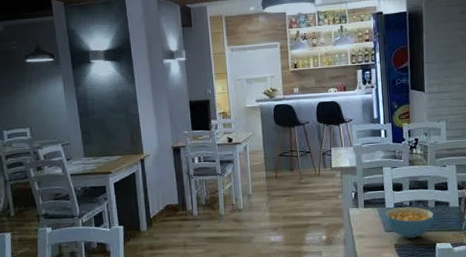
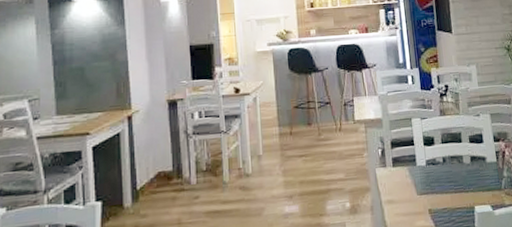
cereal bowl: present [385,206,434,238] -> none [416,163,471,202]

